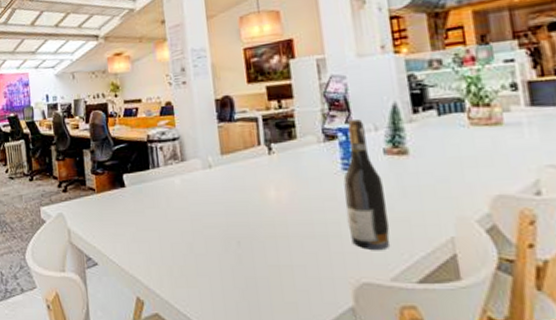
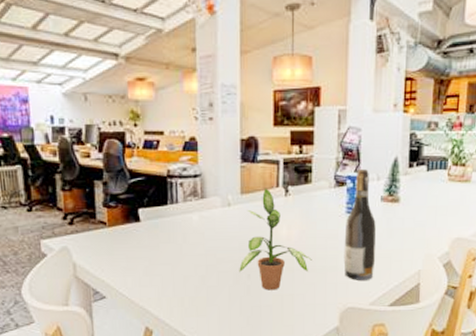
potted plant: none [227,147,309,260] -> present [239,188,312,291]

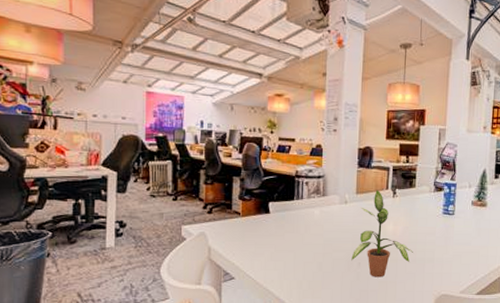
wine bottle: present [343,169,376,280] -> none [439,178,467,271]

